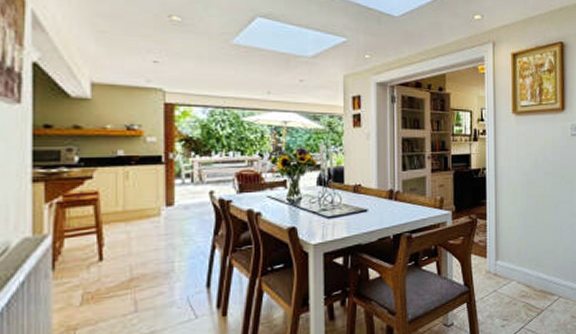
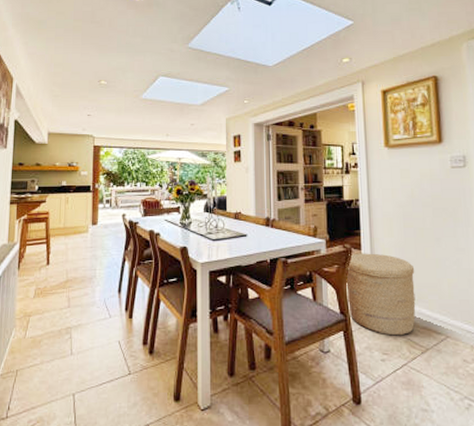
basket: none [471,222,535,302] -> present [346,253,416,336]

